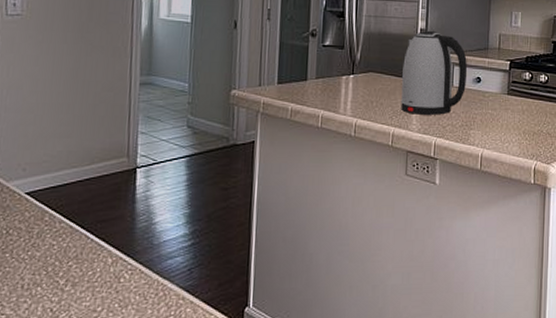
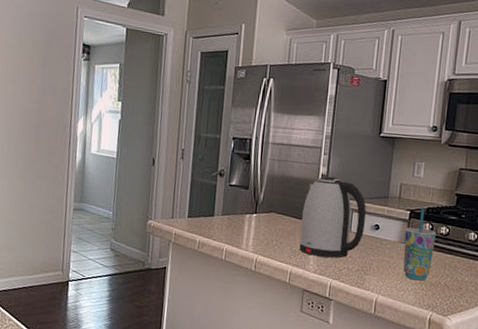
cup: none [506,57,537,131] -> present [403,208,437,281]

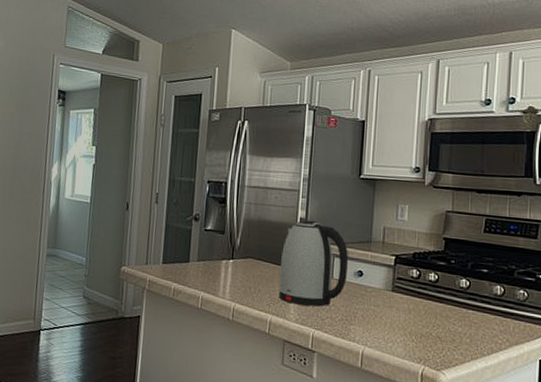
cup: present [403,208,437,281] -> none [390,253,425,332]

